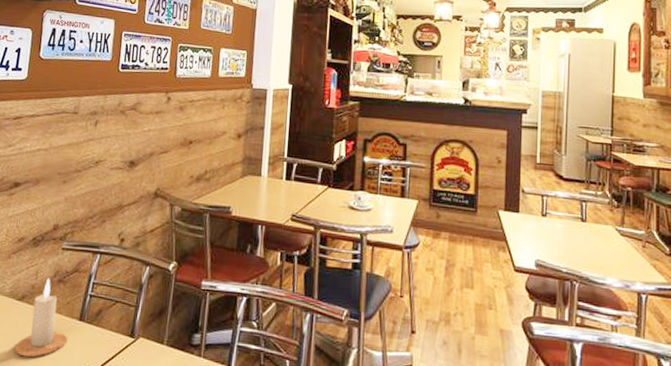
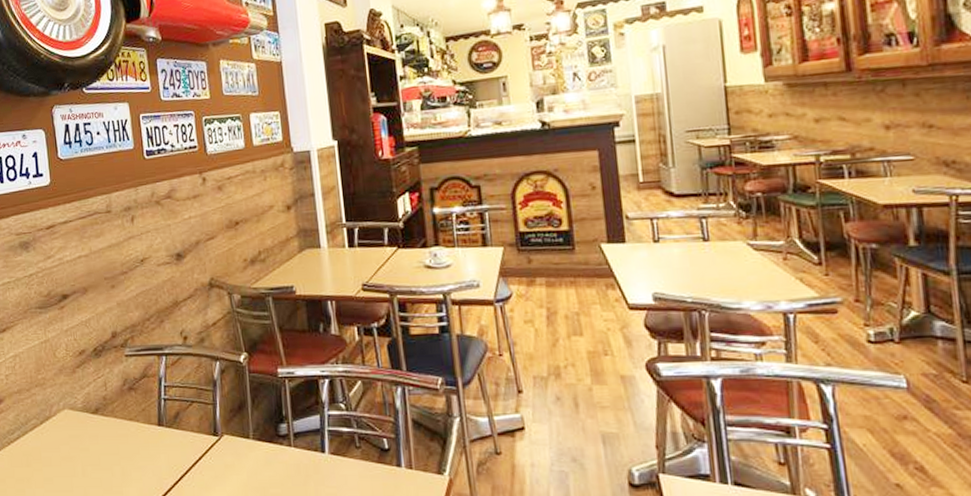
candle: present [14,278,68,358] -> none [99,387,151,469]

